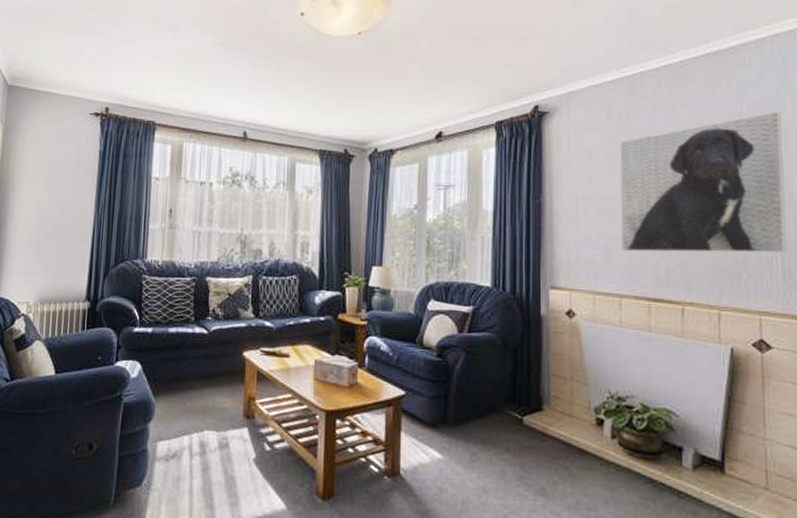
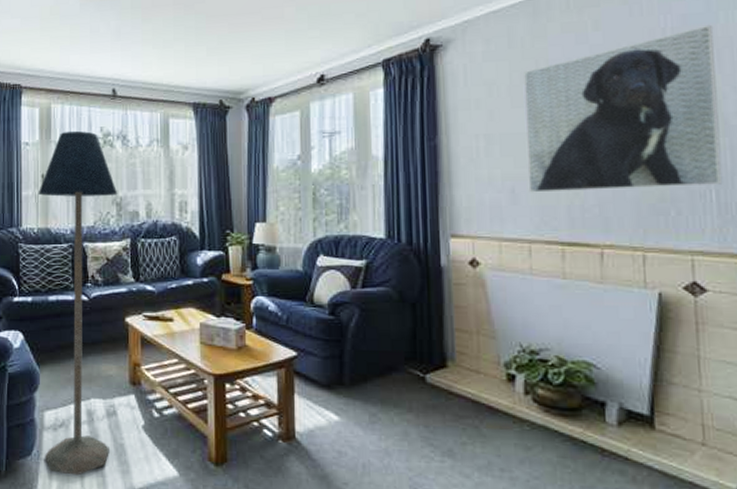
floor lamp: none [155,169,243,507] -> present [37,130,118,476]

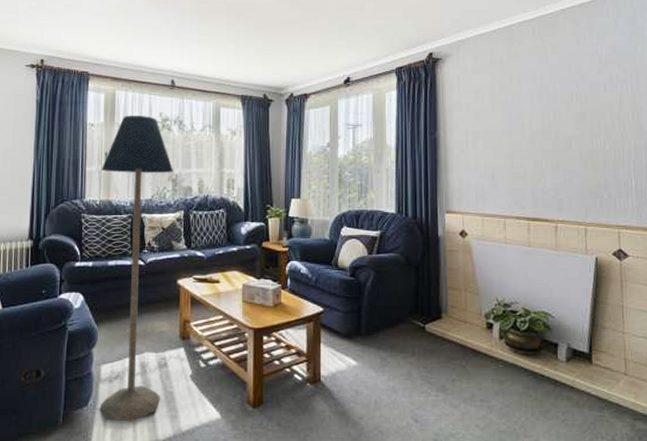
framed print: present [524,24,723,193] -> none [502,55,640,179]

